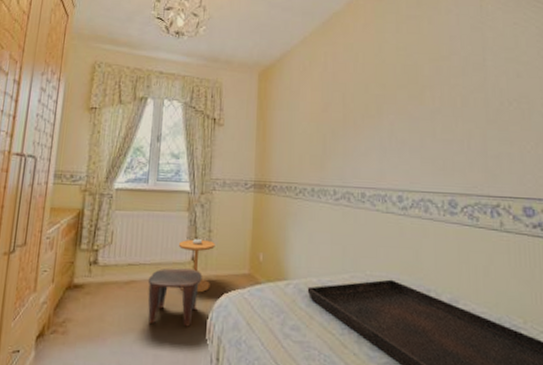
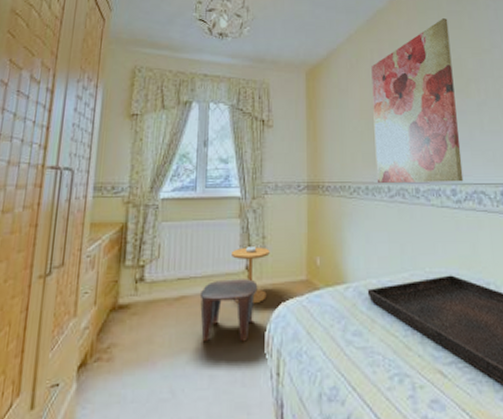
wall art: none [323,22,411,189] -> present [371,17,464,184]

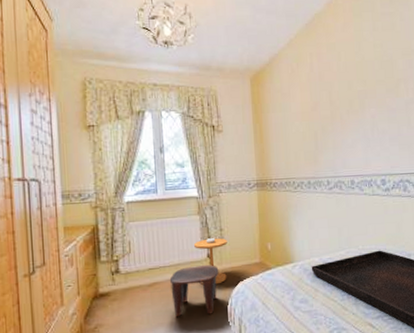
wall art: present [371,17,464,184] -> none [311,19,392,178]

